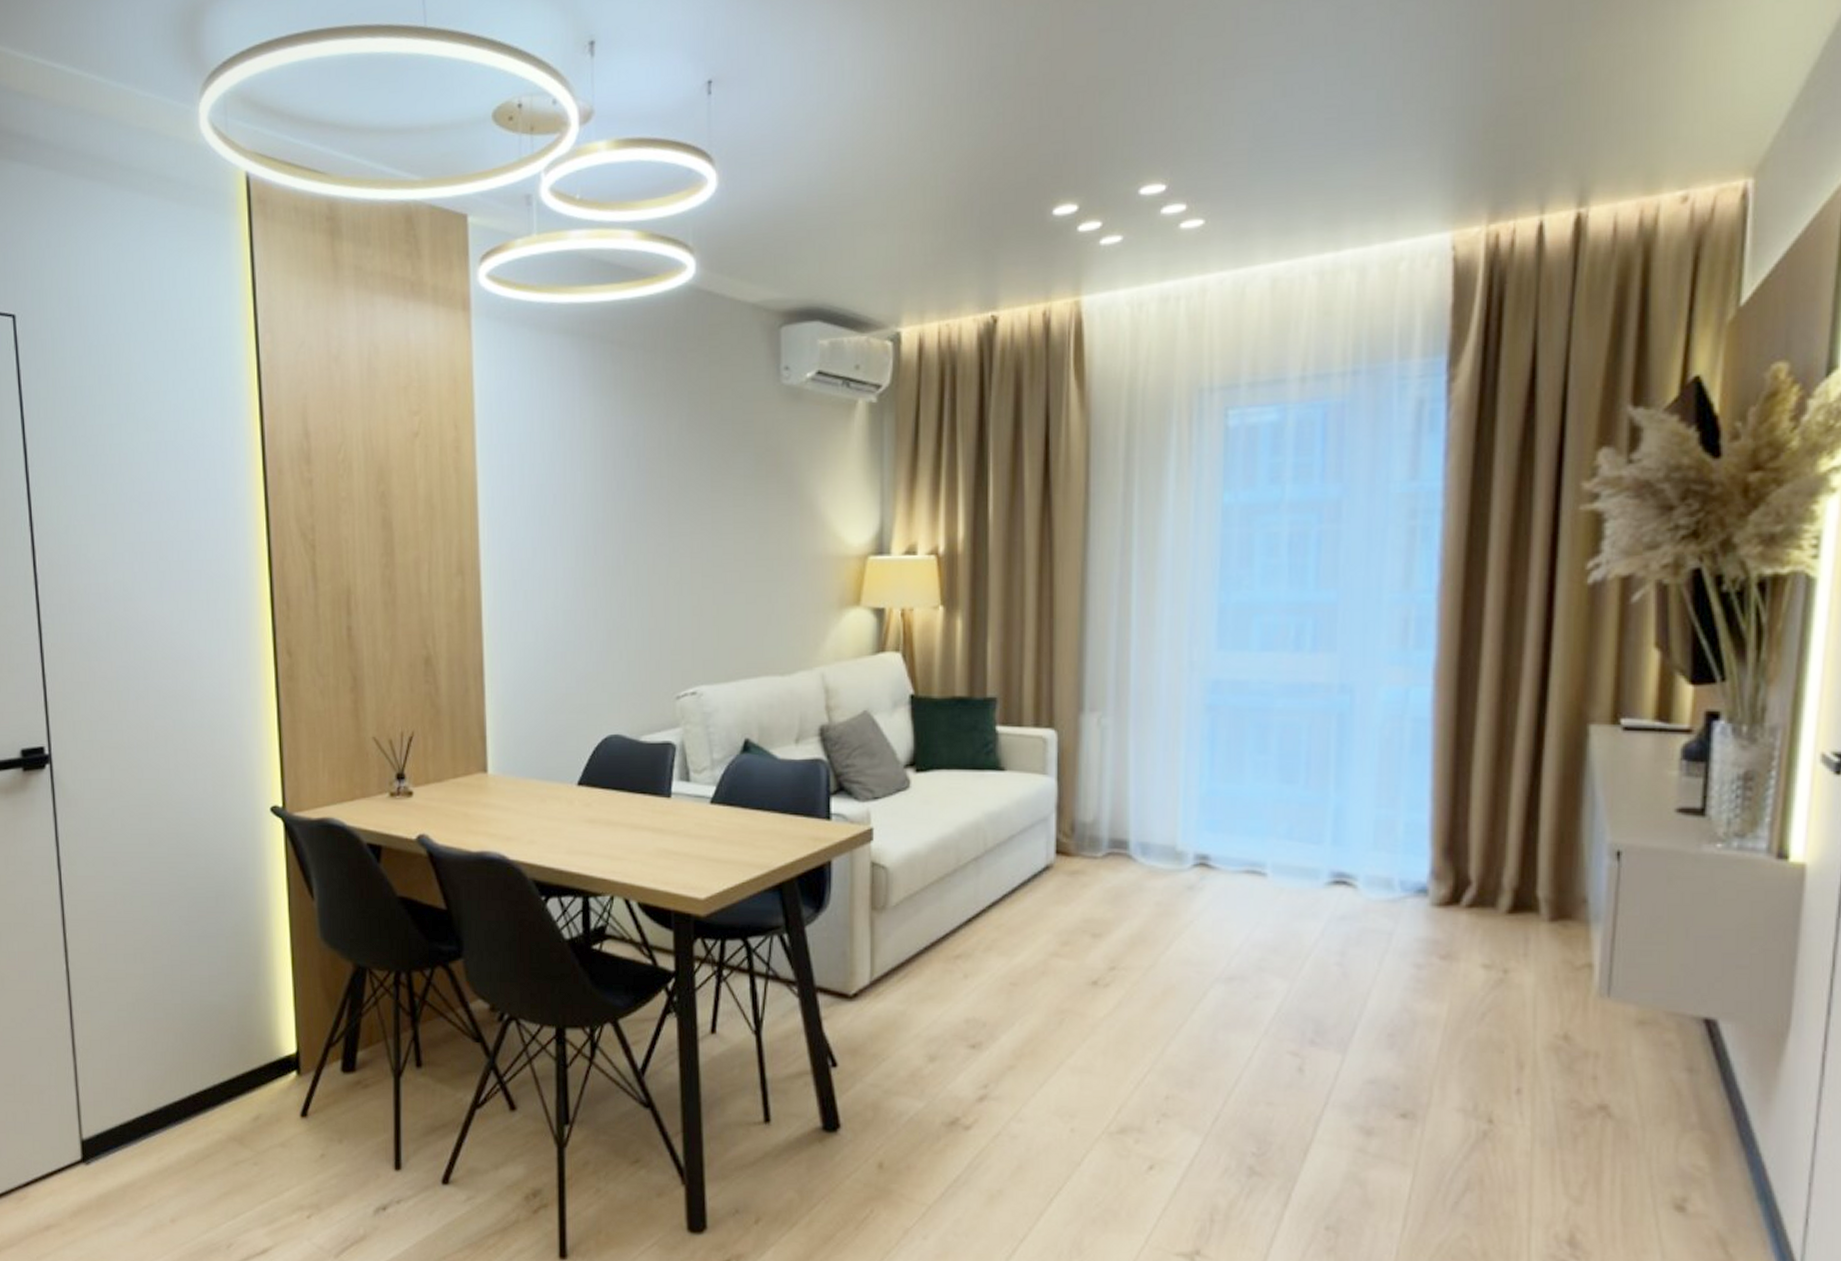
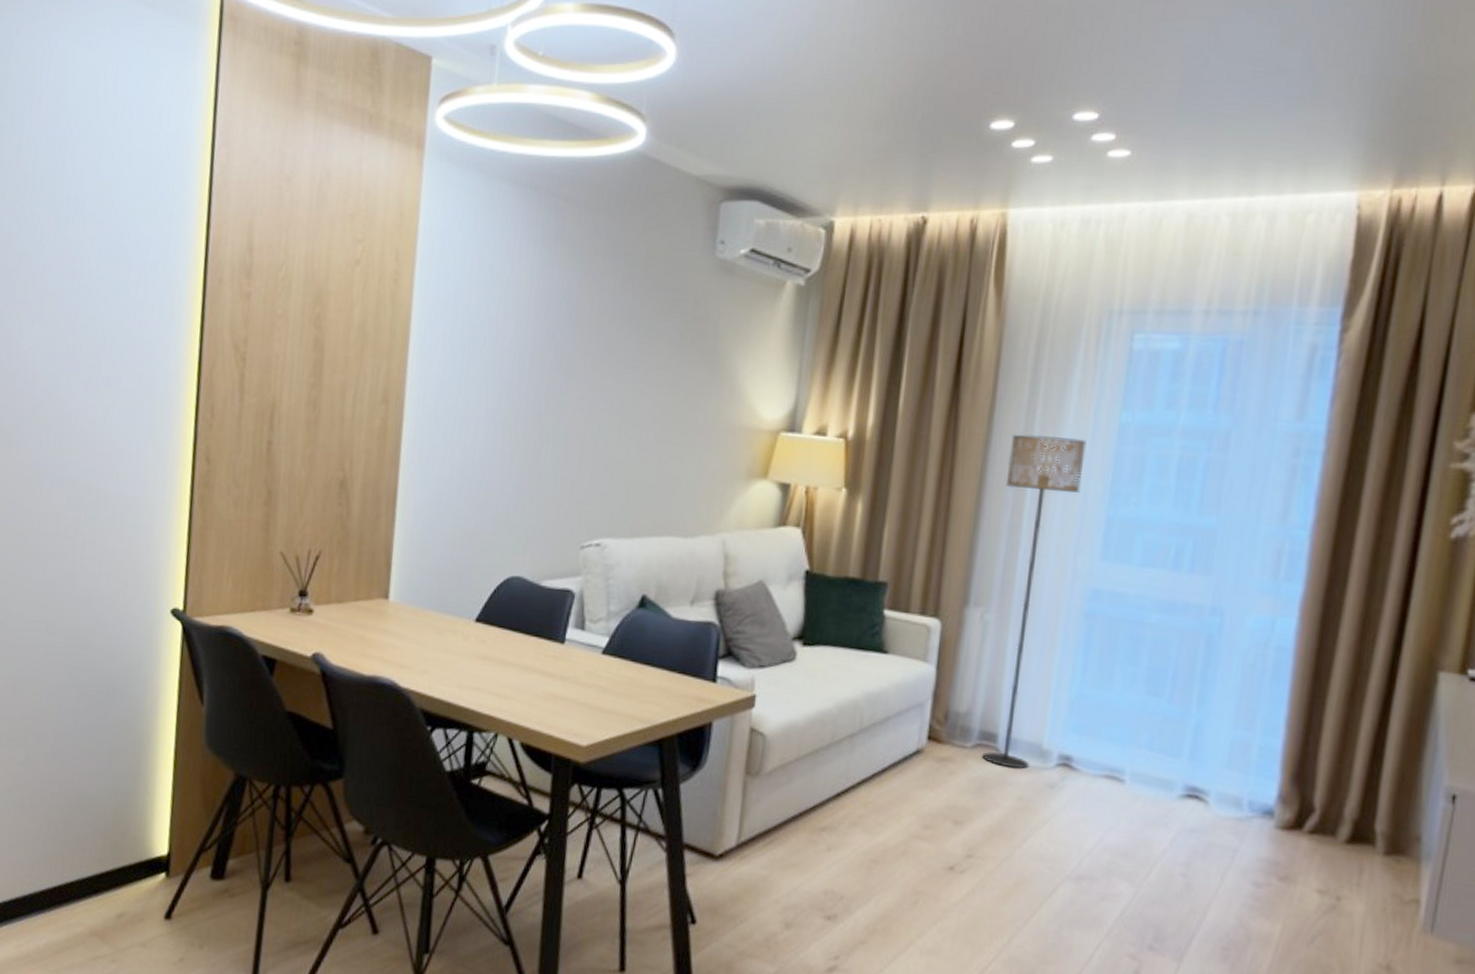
floor lamp: none [1109,526,1189,874] -> present [982,434,1086,769]

